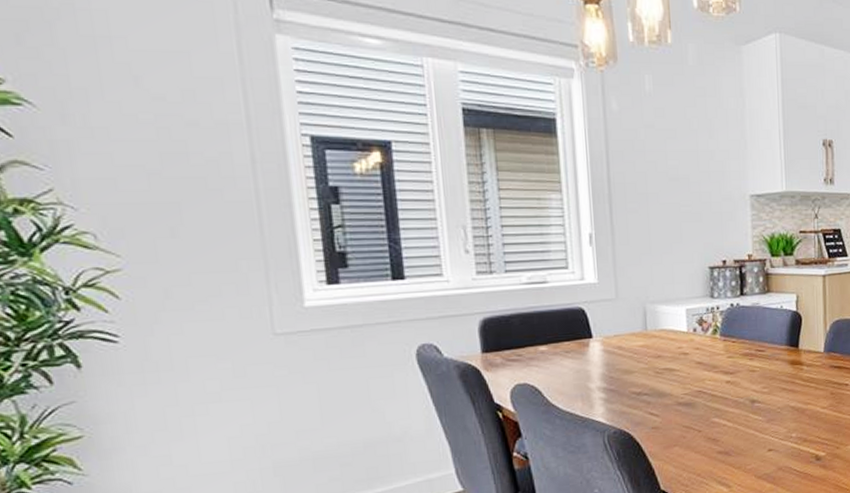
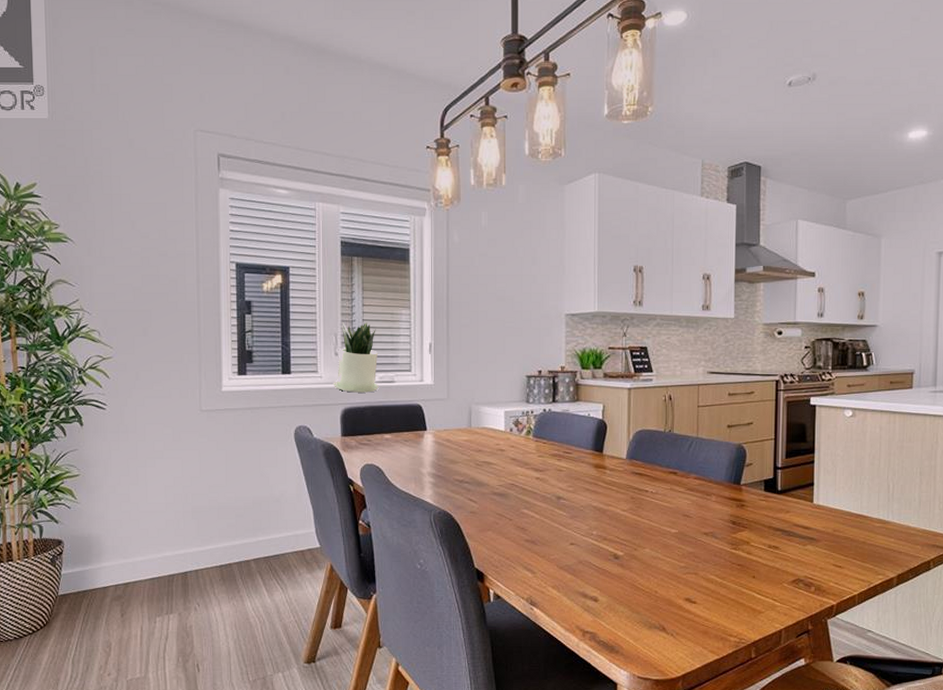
planter: none [465,210,527,299] -> present [333,321,379,393]

